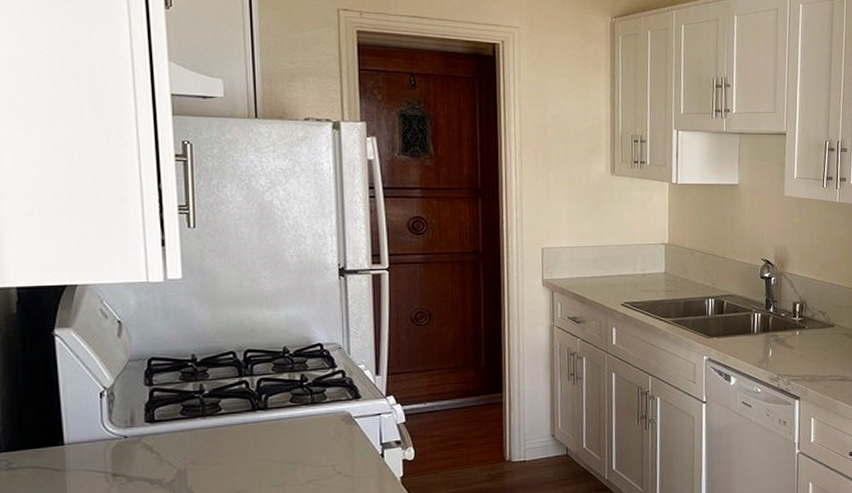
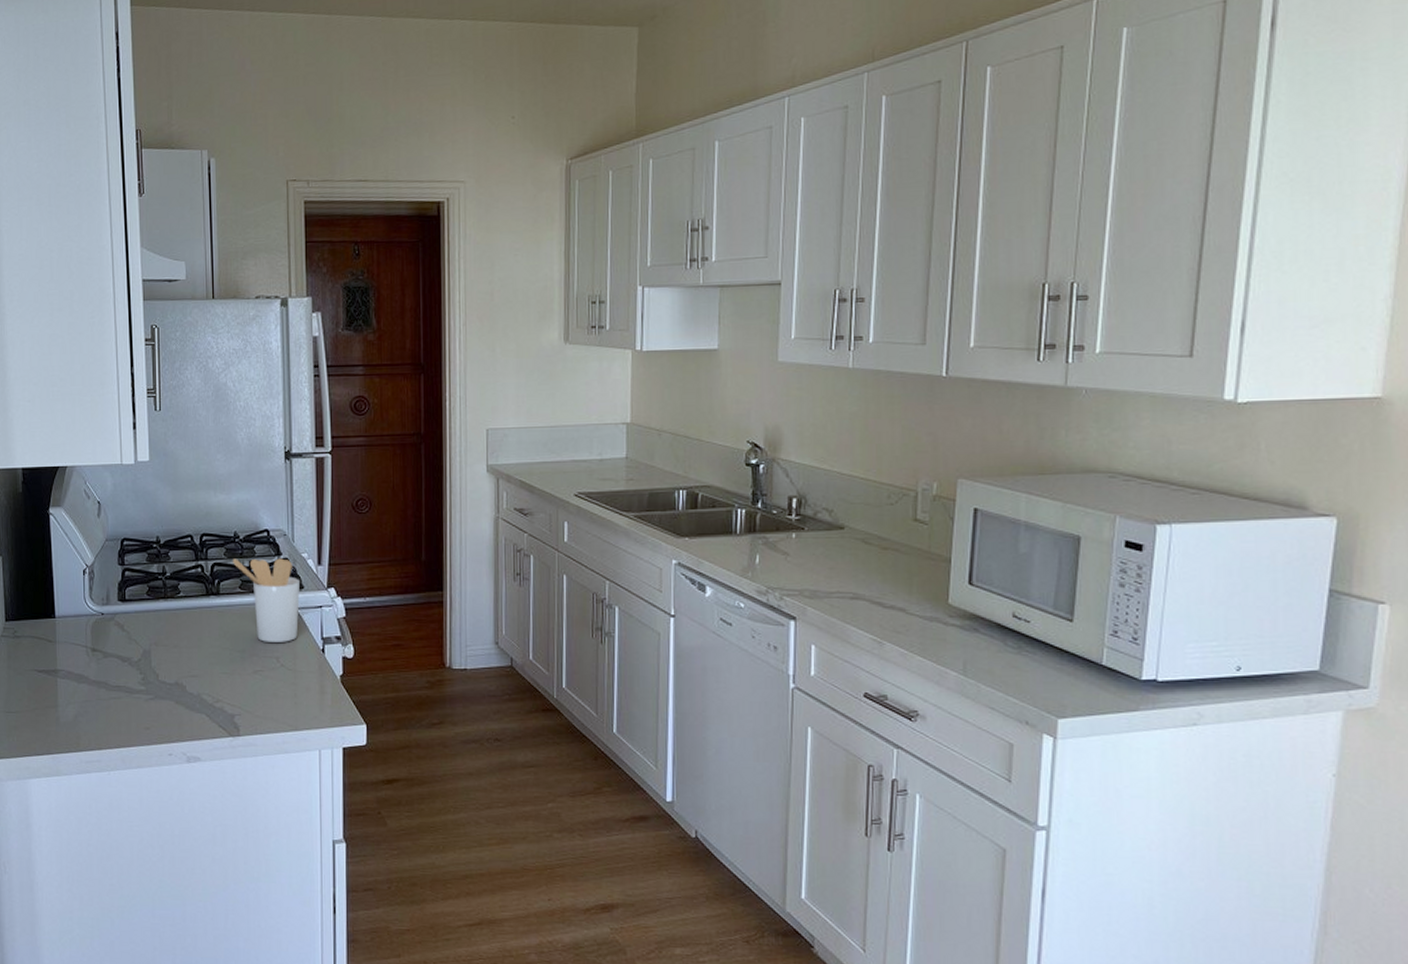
utensil holder: none [281,370,357,452] -> present [232,558,300,642]

